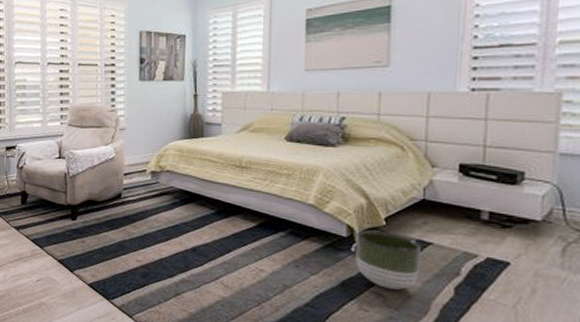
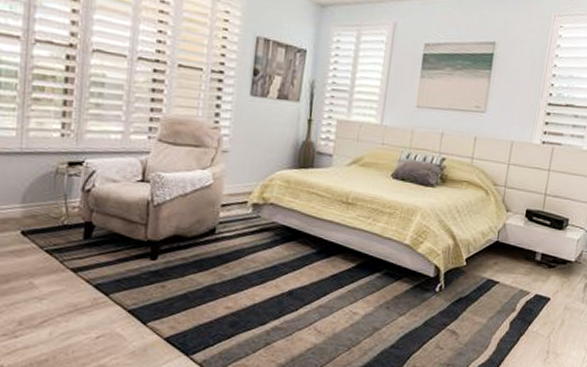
planter: present [355,230,421,290] -> none [438,270,490,327]

